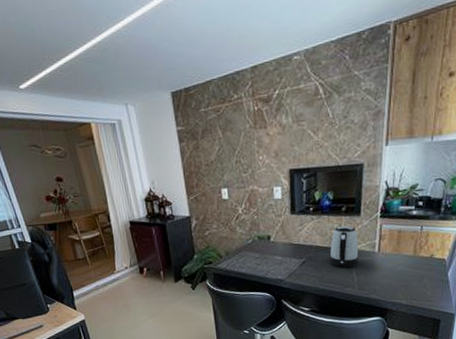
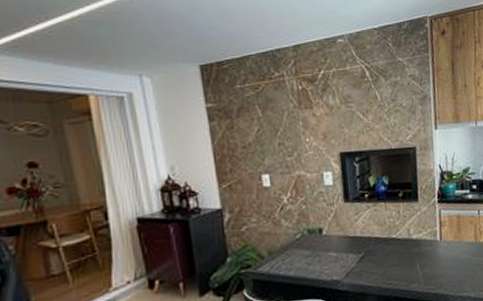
kettle: present [329,225,359,268] -> none [390,212,421,261]

